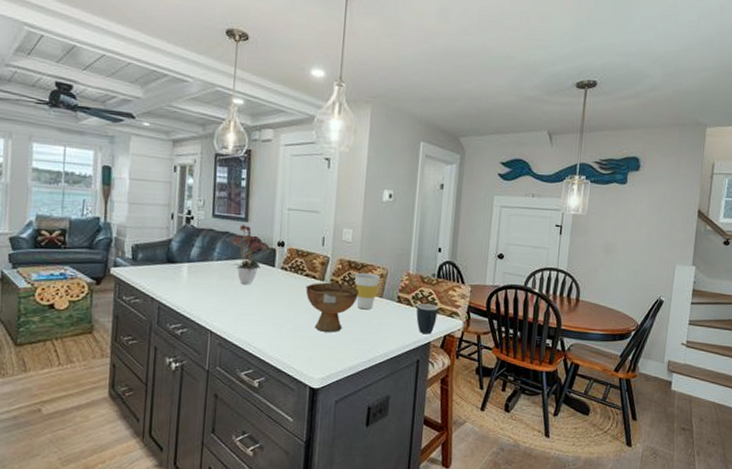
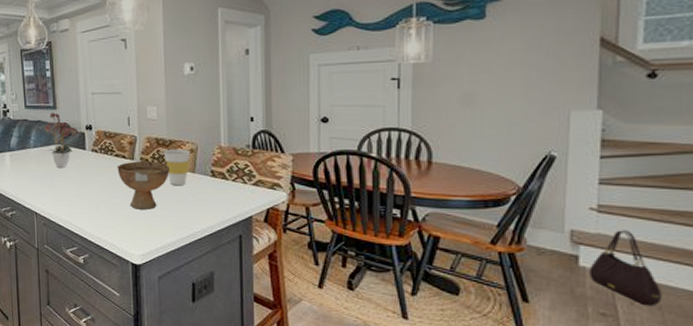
mug: present [416,304,438,335] -> none [233,177,257,208]
handbag: none [677,361,720,422] -> present [589,230,662,306]

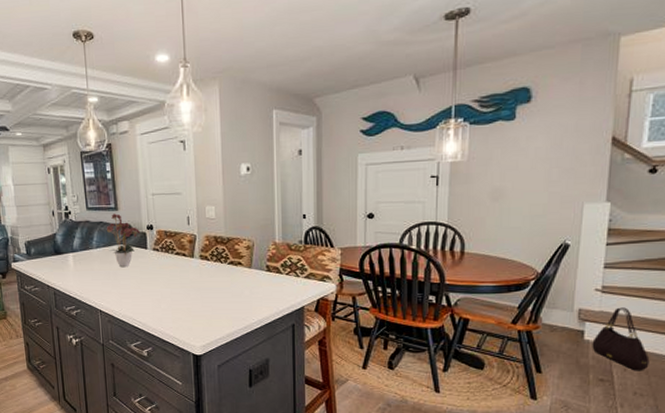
bowl: present [117,161,170,210] -> none [178,257,228,304]
cup: present [163,148,191,186] -> none [222,245,248,281]

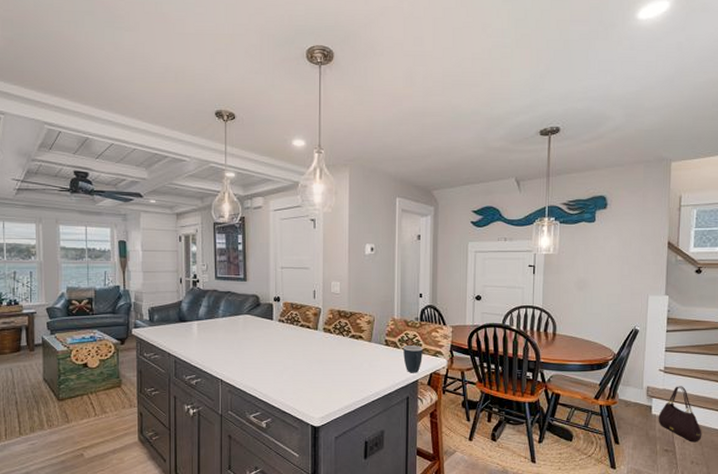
flower arrangement: present [107,213,141,267] -> none [235,284,268,336]
mug: none [287,270,308,300] -> present [403,346,423,373]

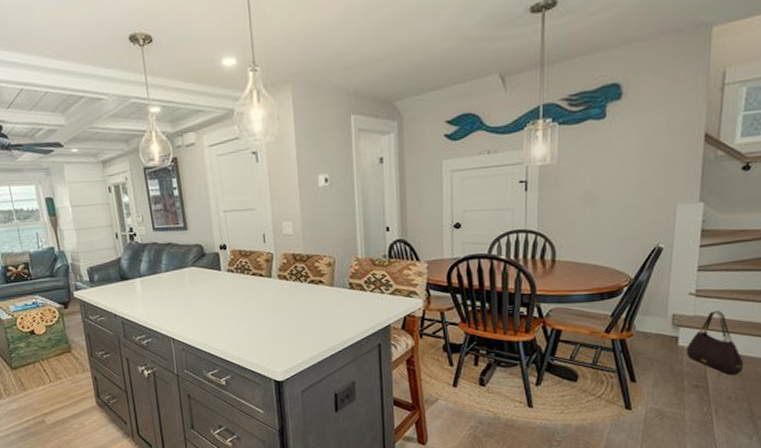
mug: present [403,346,423,373] -> none [371,286,394,318]

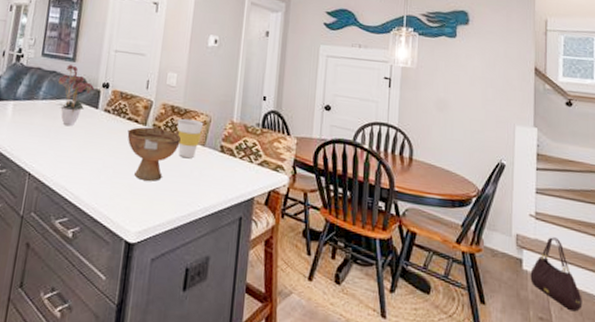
flower arrangement: none [176,233,213,291] -> present [57,64,95,125]
bowl: none [254,276,308,327] -> present [127,127,181,181]
cup: none [301,263,329,301] -> present [177,118,204,159]

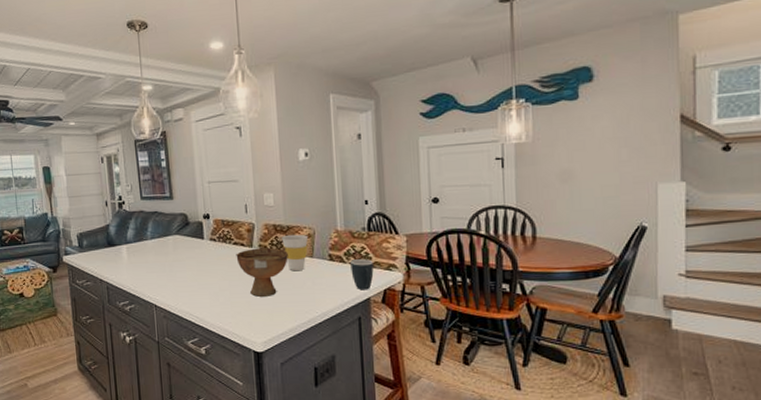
flower arrangement: present [57,64,95,125] -> none [162,203,197,258]
mug: none [239,155,262,189] -> present [350,259,374,290]
handbag: present [530,237,583,312] -> none [681,293,746,363]

